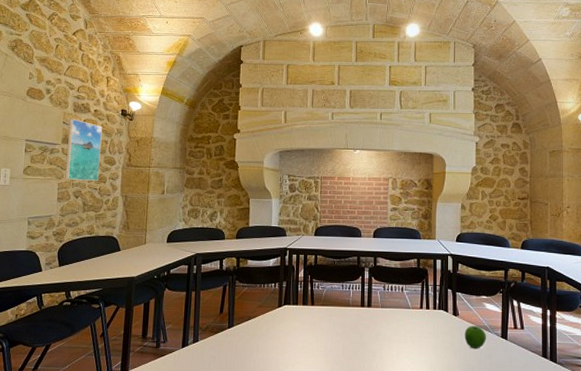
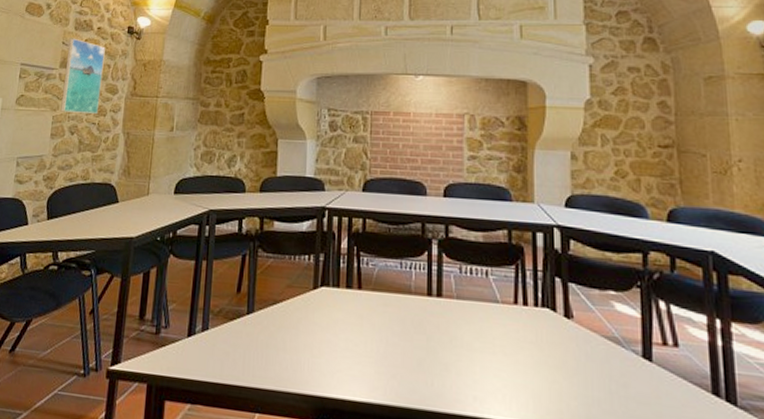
apple: present [464,325,487,349] -> none [583,334,619,373]

